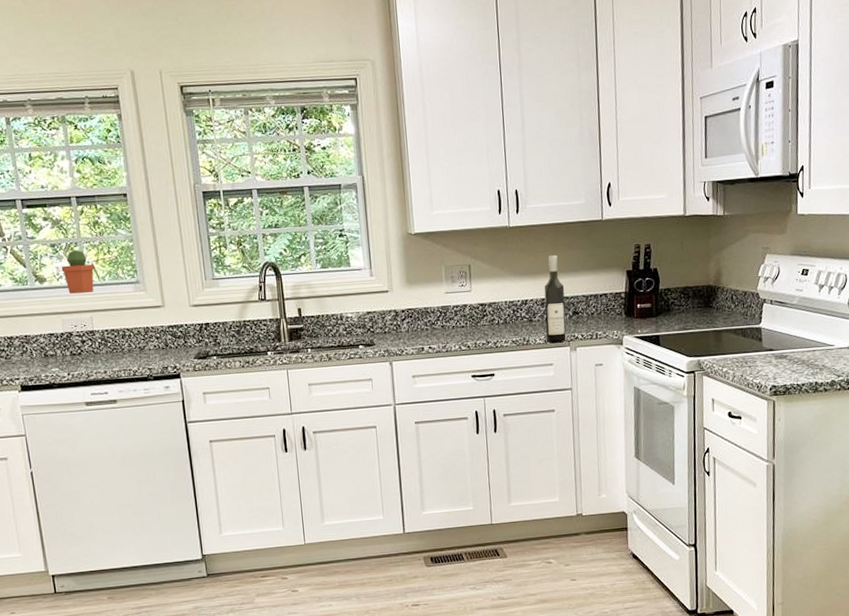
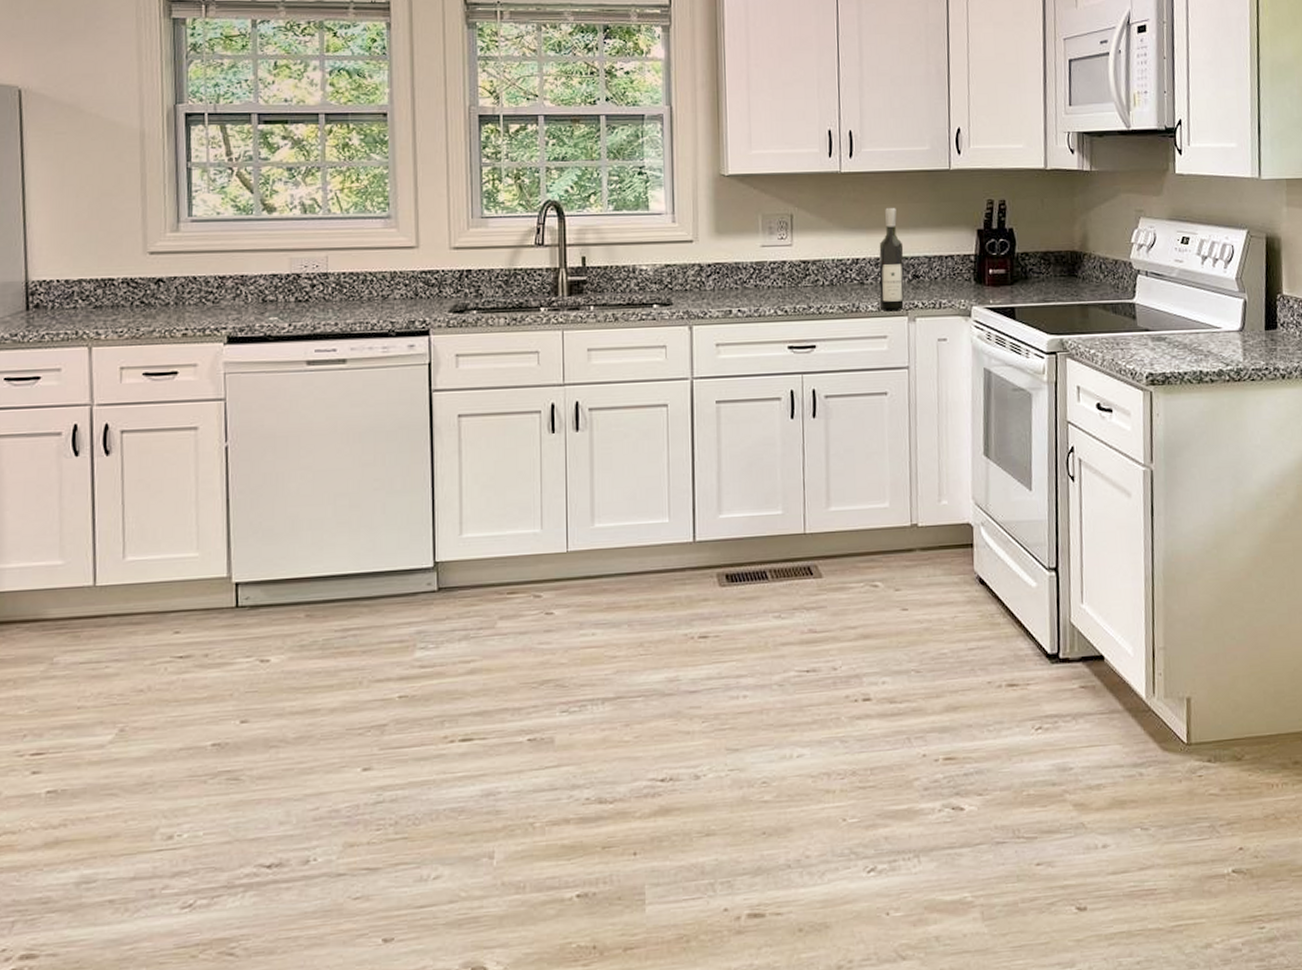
succulent plant: present [61,250,95,294] -> none [296,176,338,227]

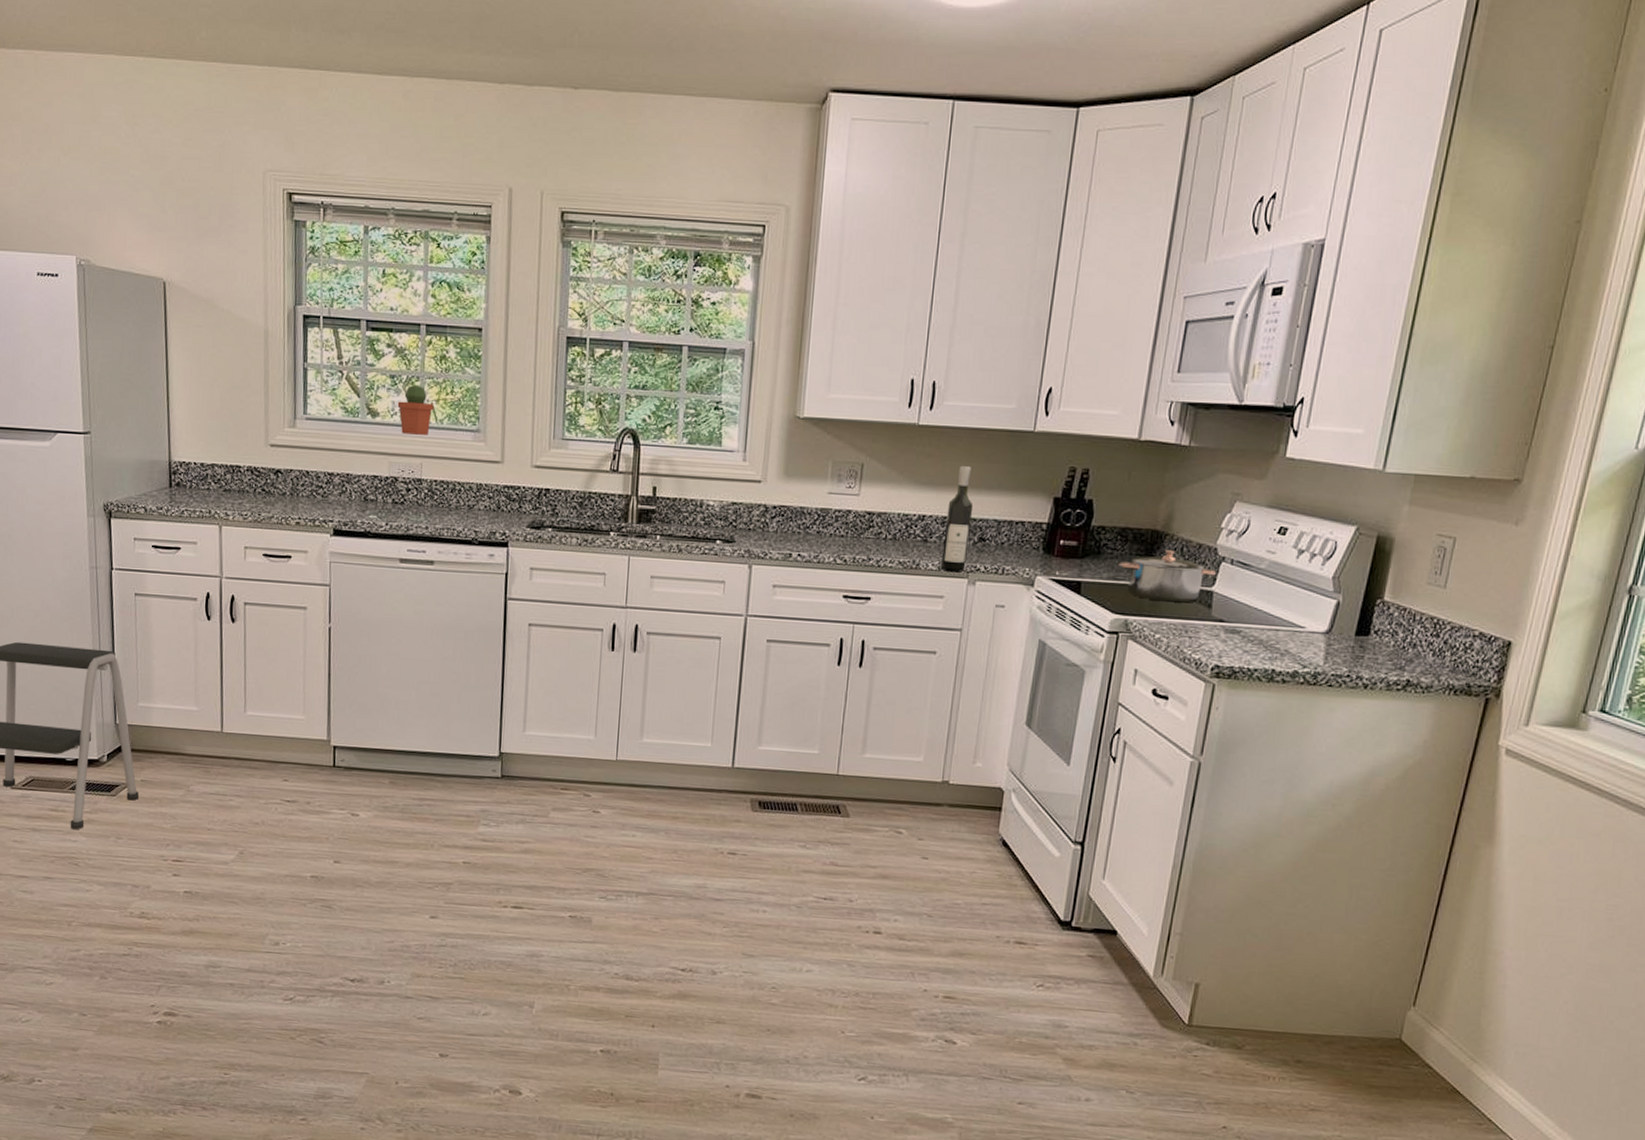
succulent plant: none [296,176,338,227] -> present [397,385,434,435]
cooking pot: none [1046,268,1136,318] -> present [1118,550,1217,603]

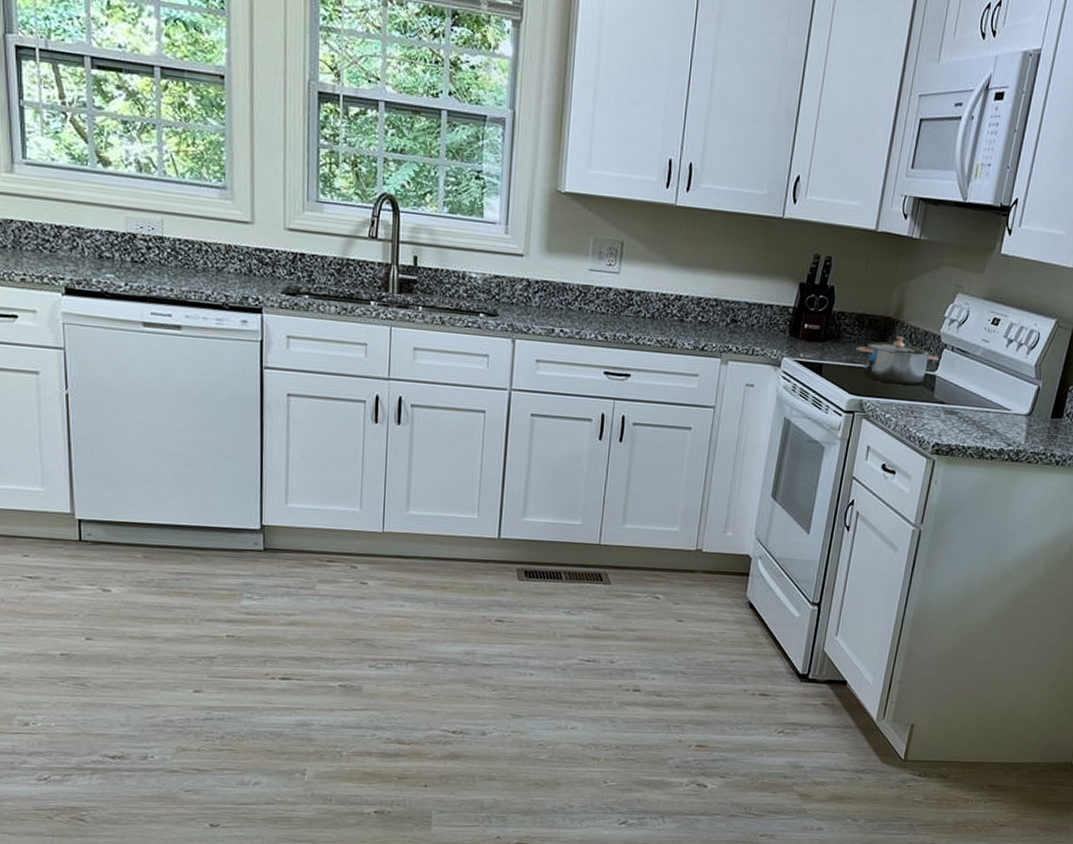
succulent plant: present [397,385,434,435] -> none [132,133,174,190]
bottle: present [940,465,974,571] -> none [695,247,727,351]

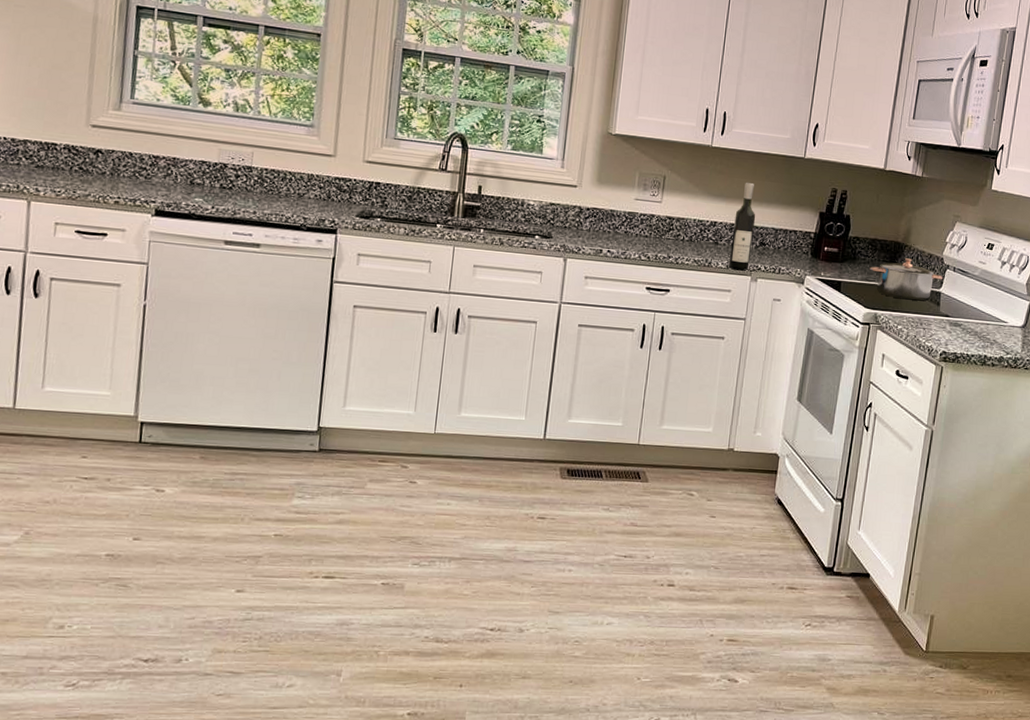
bottle: none [695,247,727,351] -> present [728,182,756,270]

